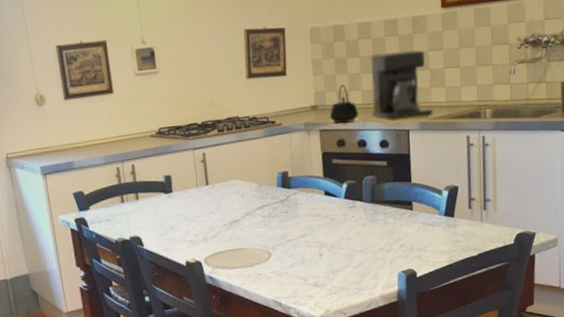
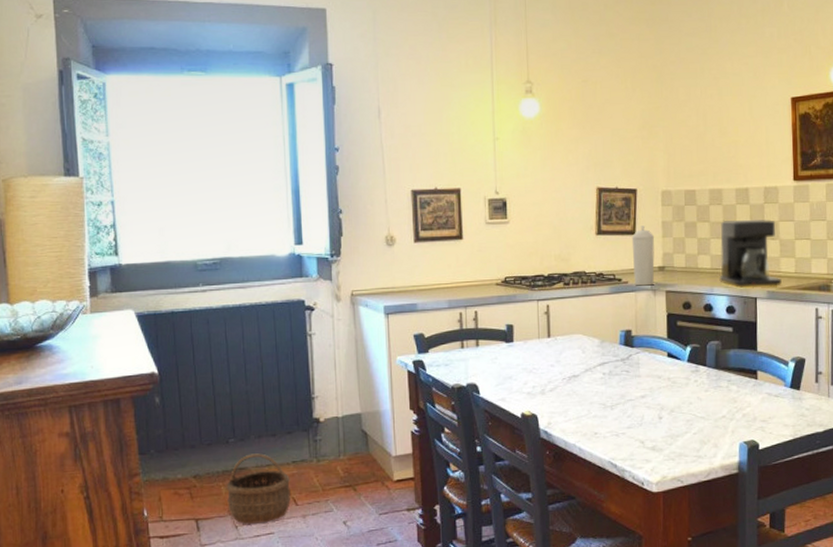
plate: present [204,247,272,270] -> none [540,403,610,426]
canister: none [282,65,308,127] -> present [631,226,655,286]
kettle: present [329,85,359,124] -> none [676,248,707,287]

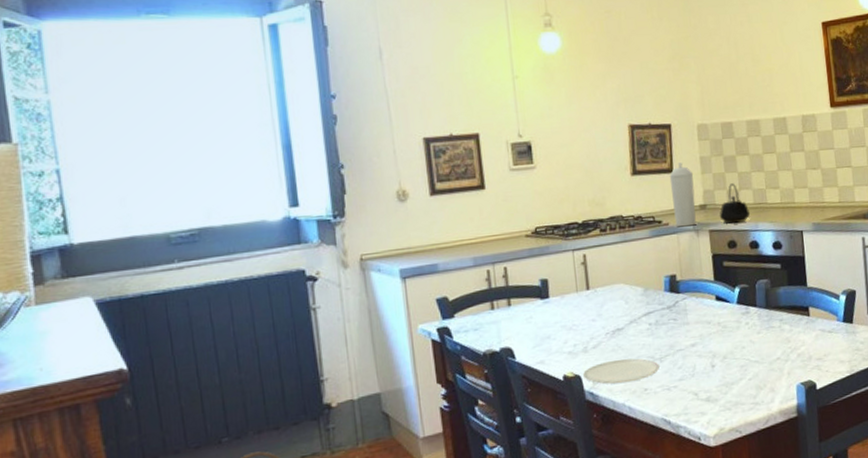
plate: none [540,403,610,426] -> present [583,358,660,385]
kettle: none [676,248,707,287] -> present [719,183,751,224]
coffee maker: present [719,220,782,288] -> none [761,149,827,222]

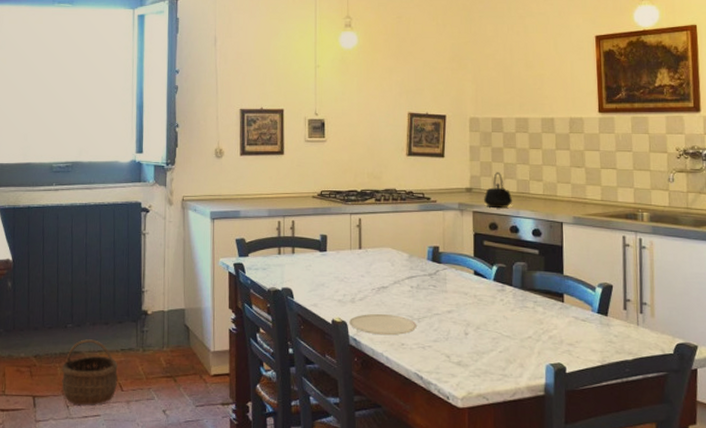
canister: present [669,163,696,227] -> none [440,149,463,206]

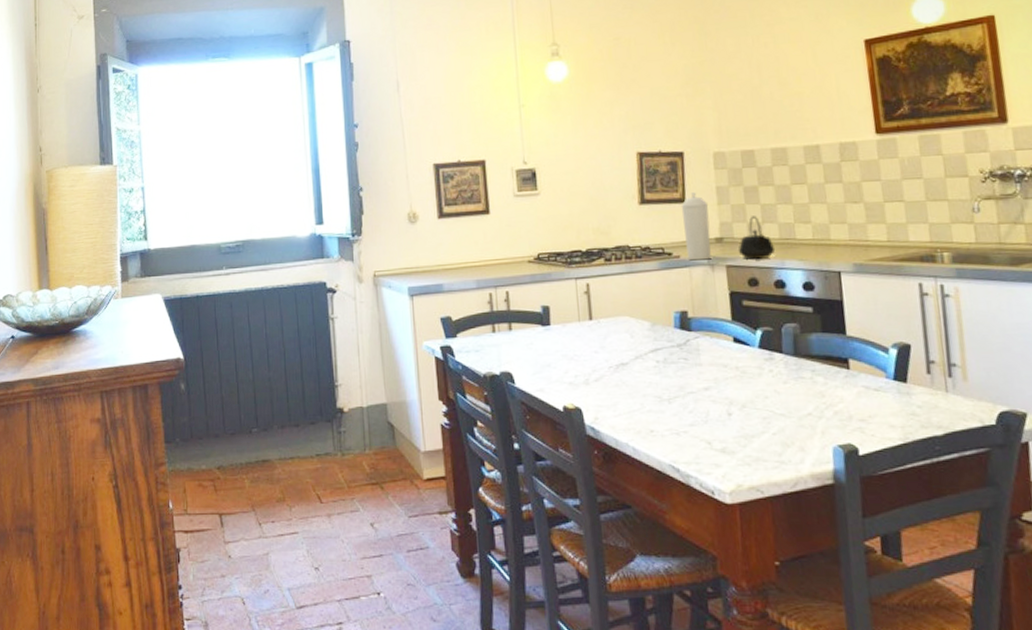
wicker basket: present [61,339,118,405] -> none [250,445,315,521]
plate: present [349,313,417,336] -> none [584,395,668,422]
canister: none [440,149,463,206] -> present [681,192,711,261]

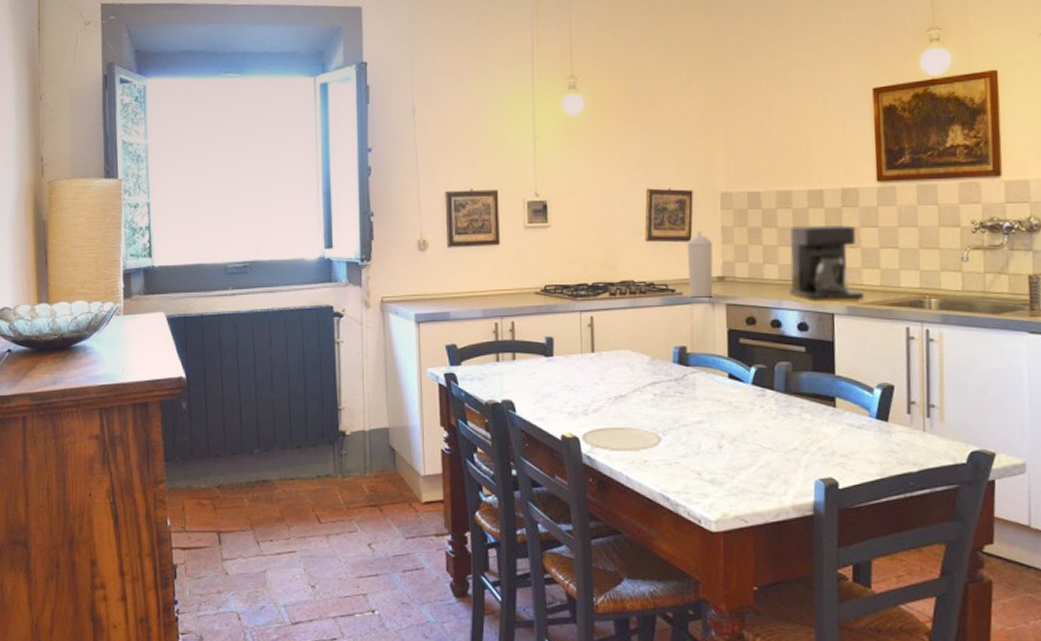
plate: none [584,395,668,422] -> present [582,426,662,452]
kettle: present [738,216,776,260] -> none [738,256,774,300]
coffee maker: none [788,180,871,260] -> present [789,225,864,302]

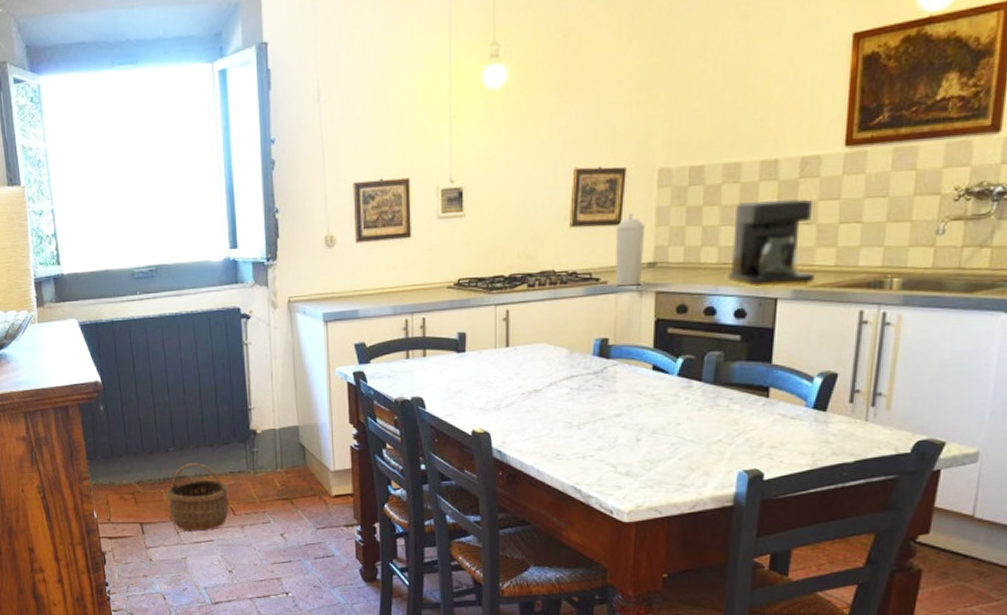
wicker basket: none [250,466,314,540] -> present [168,463,229,530]
plate: present [582,426,662,452] -> none [493,421,576,446]

